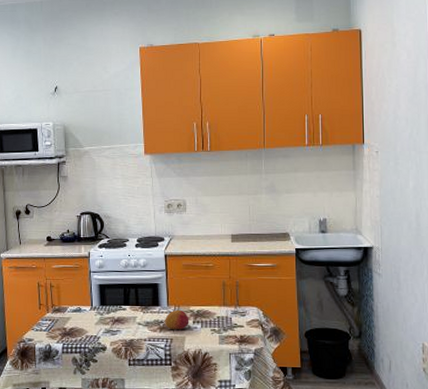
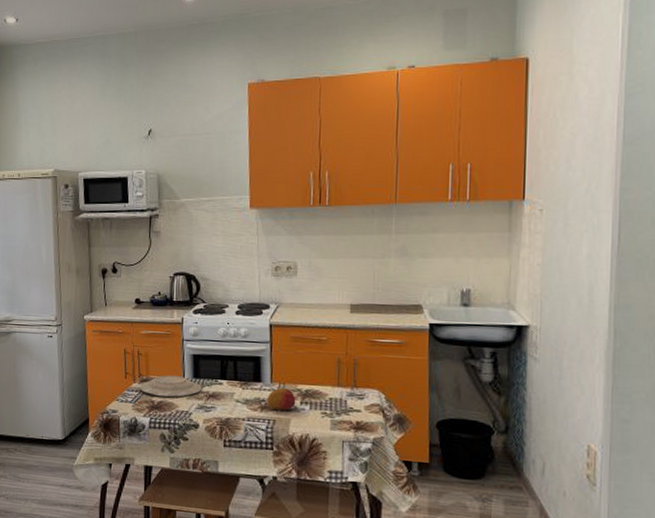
plate: none [53,304,109,324] -> present [140,375,202,398]

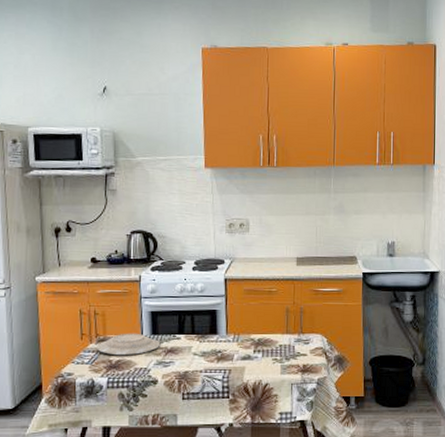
fruit: present [267,387,296,410] -> none [223,338,250,359]

